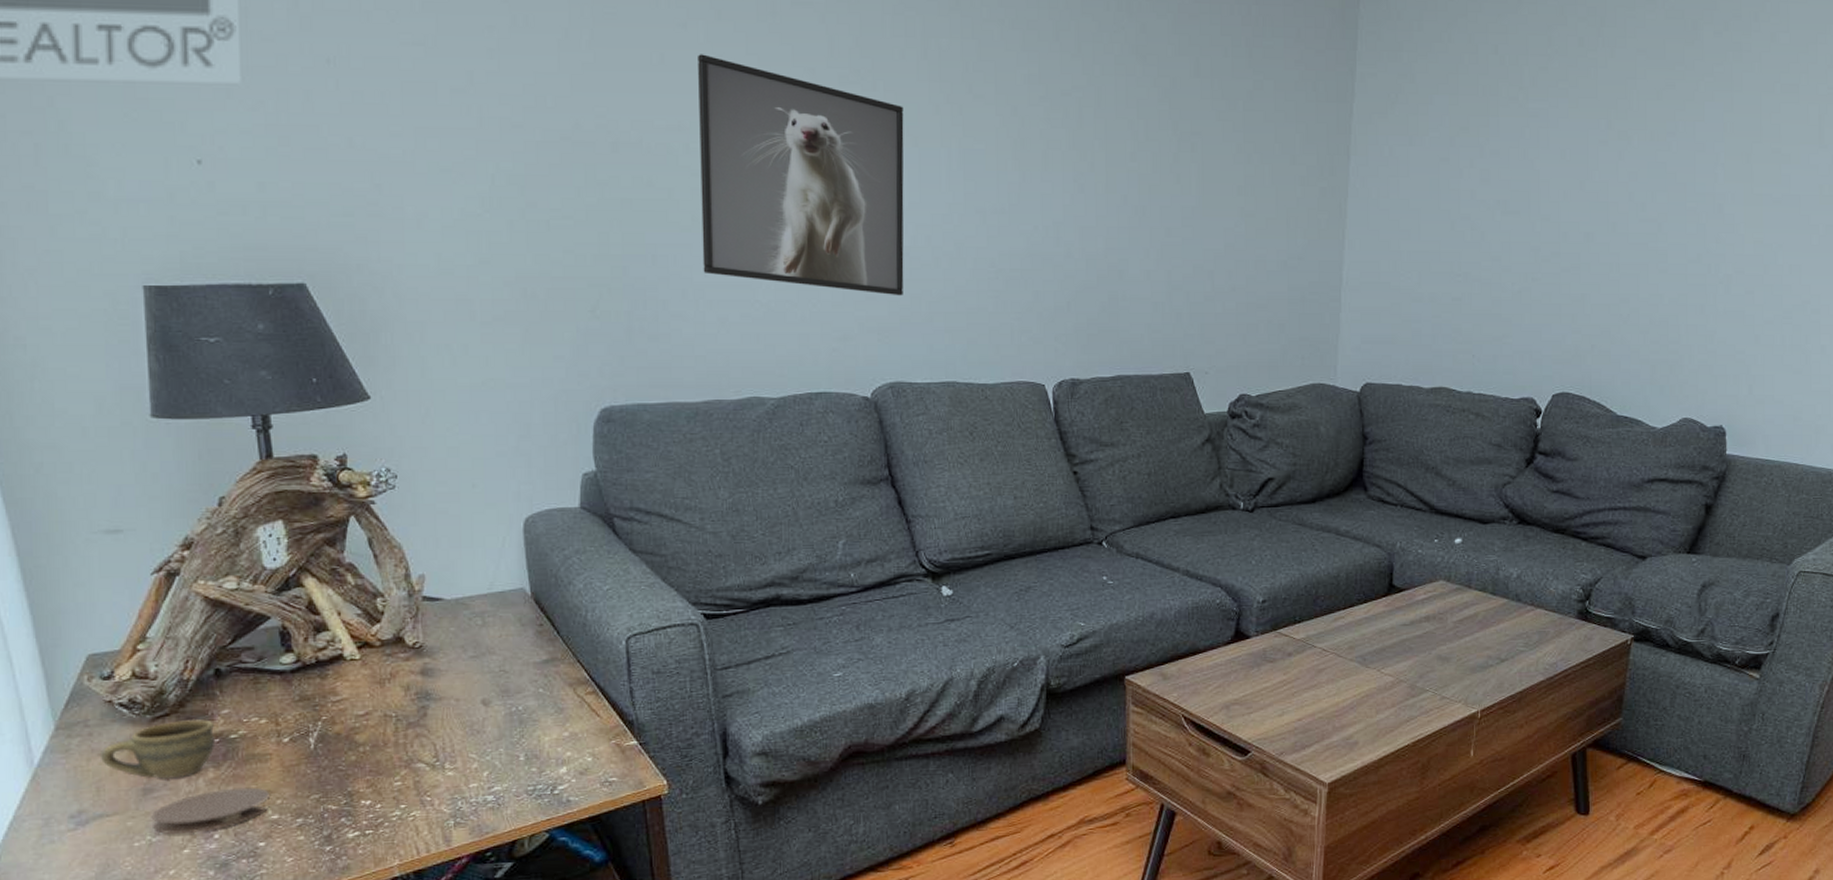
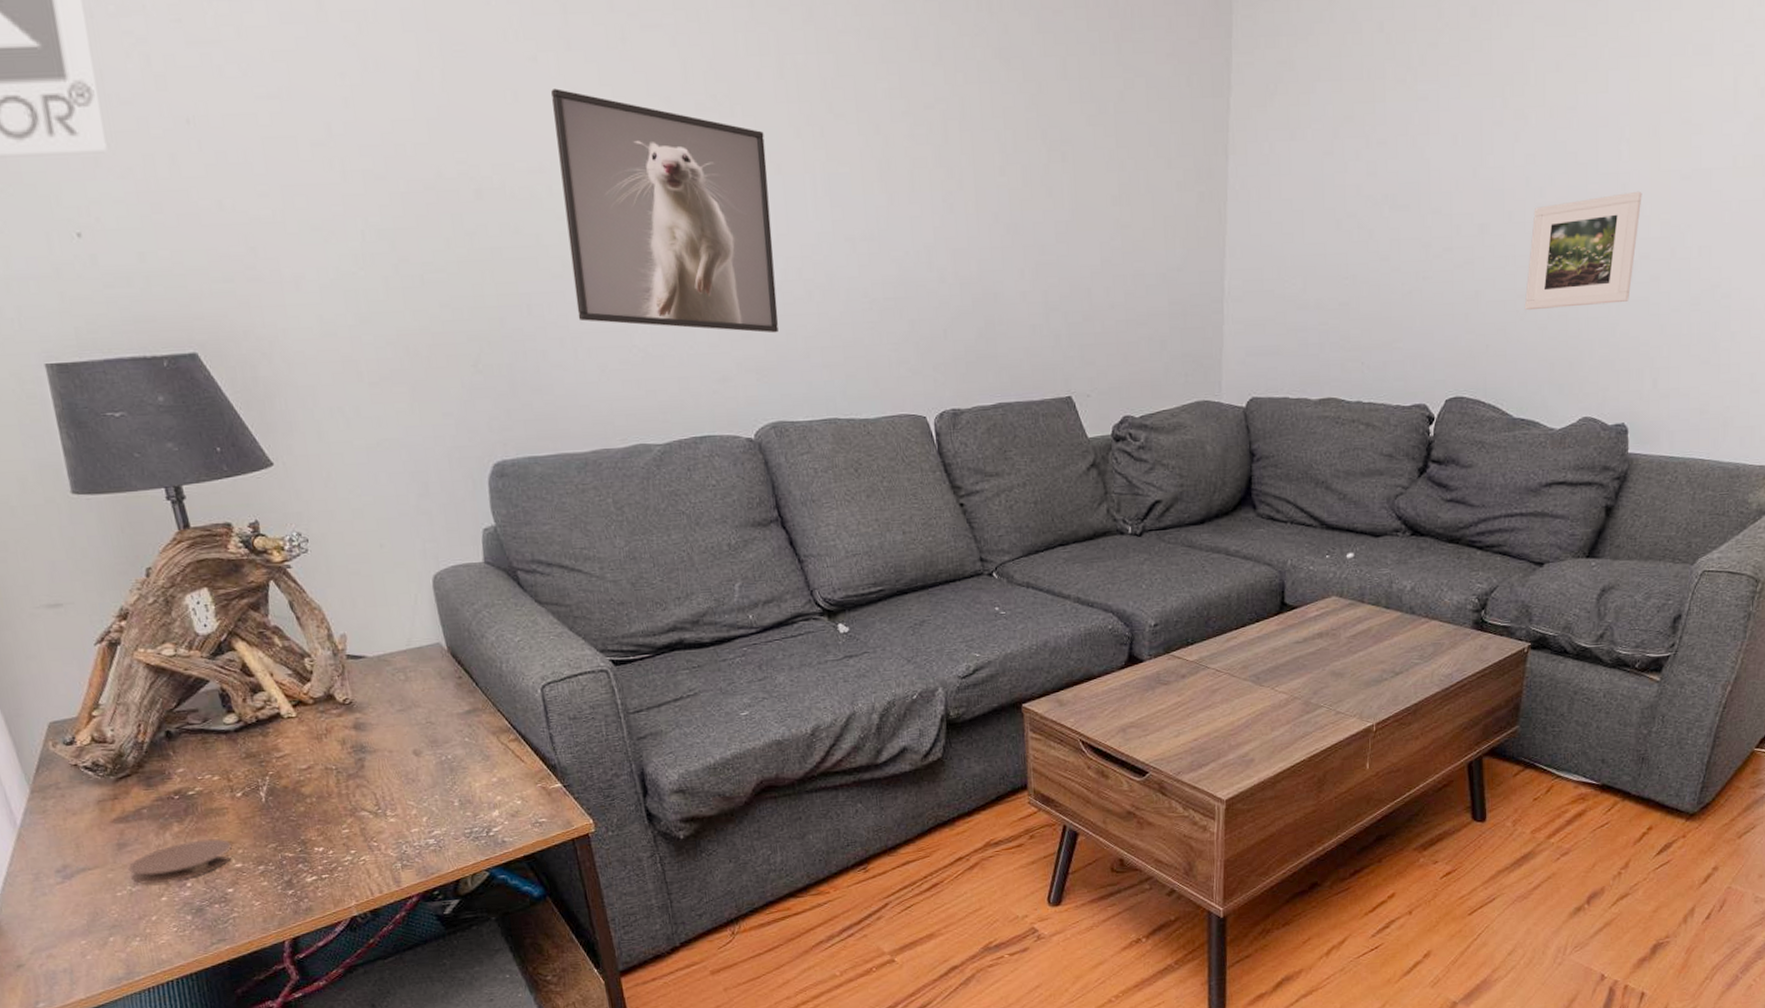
cup: present [101,718,214,780] -> none [74,778,176,835]
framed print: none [1627,211,1737,315] -> present [1524,191,1642,311]

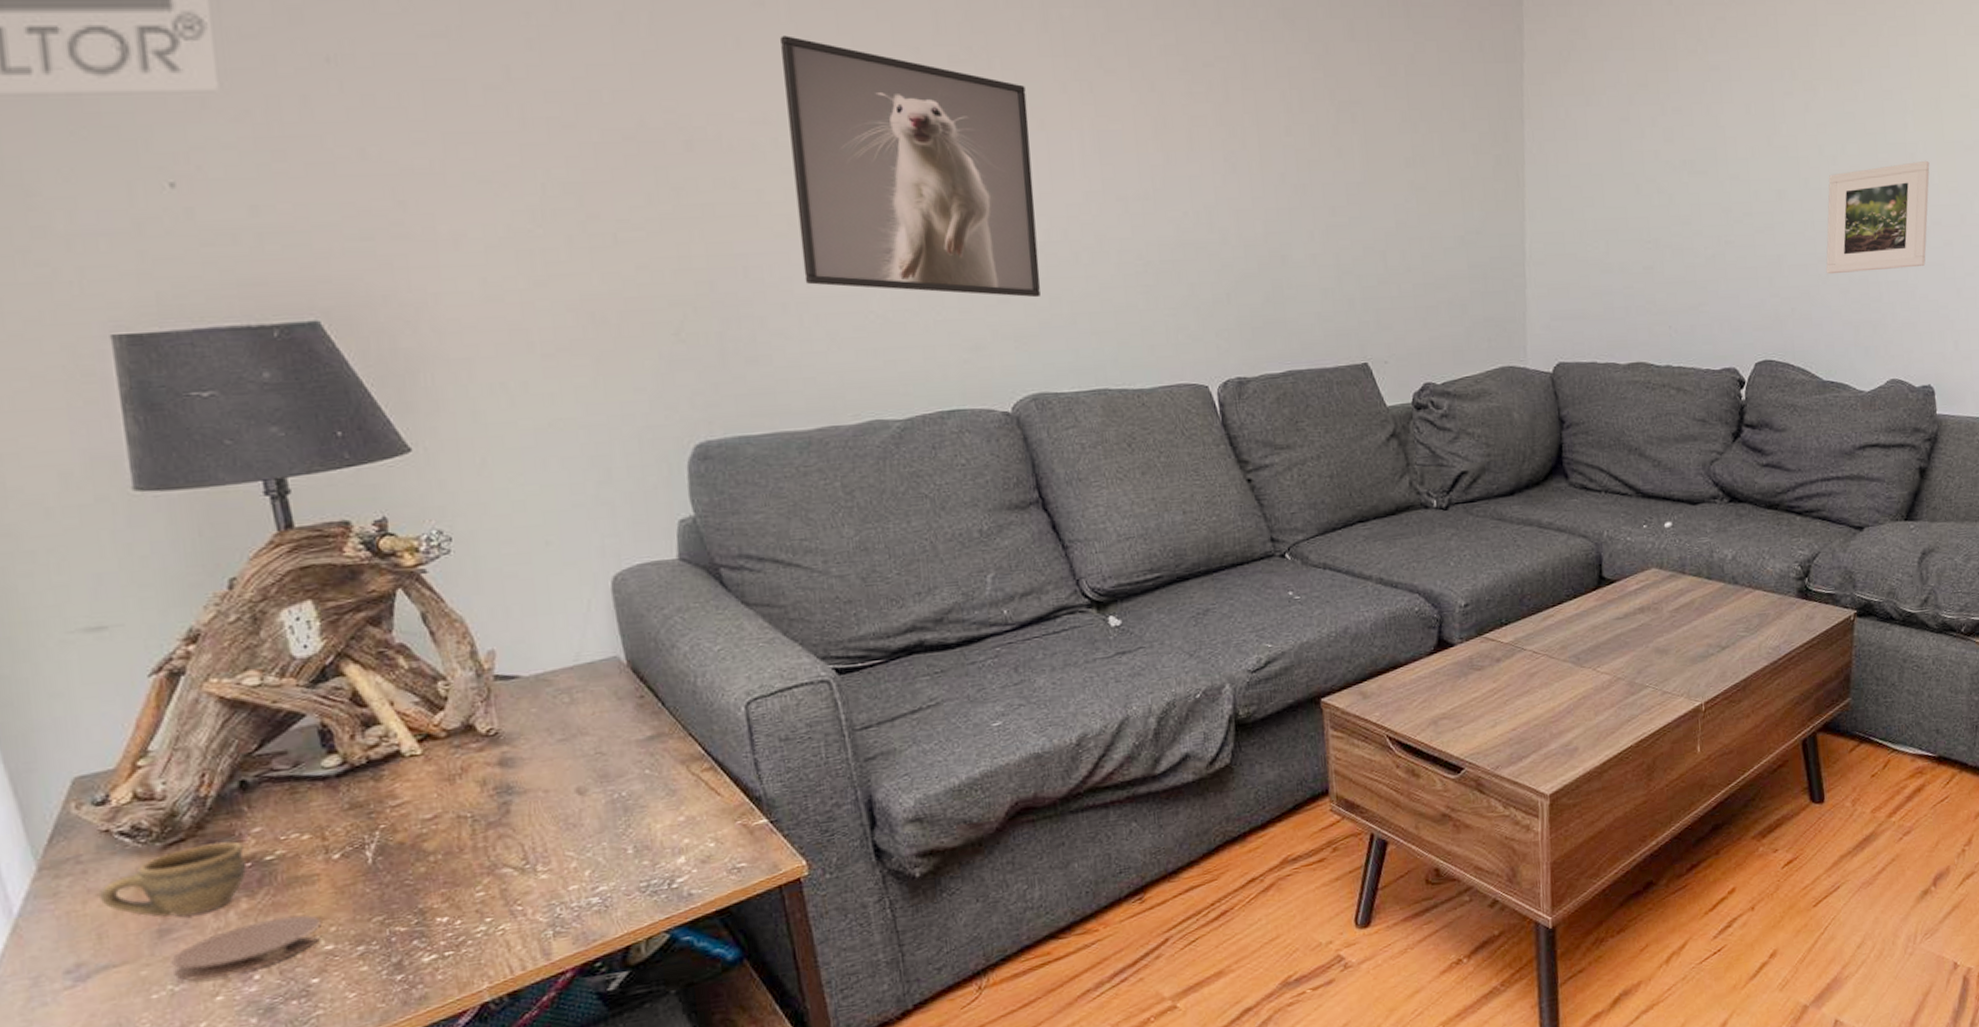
cup: none [74,778,176,835] -> present [100,841,246,918]

